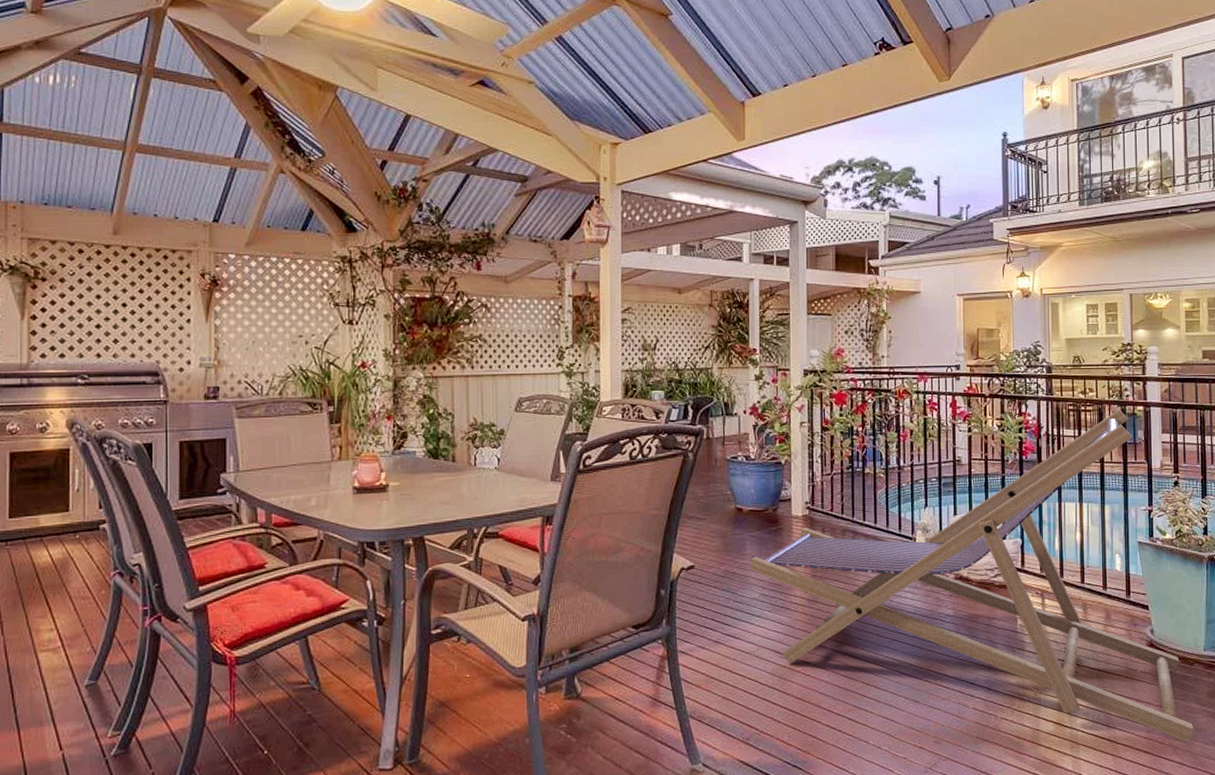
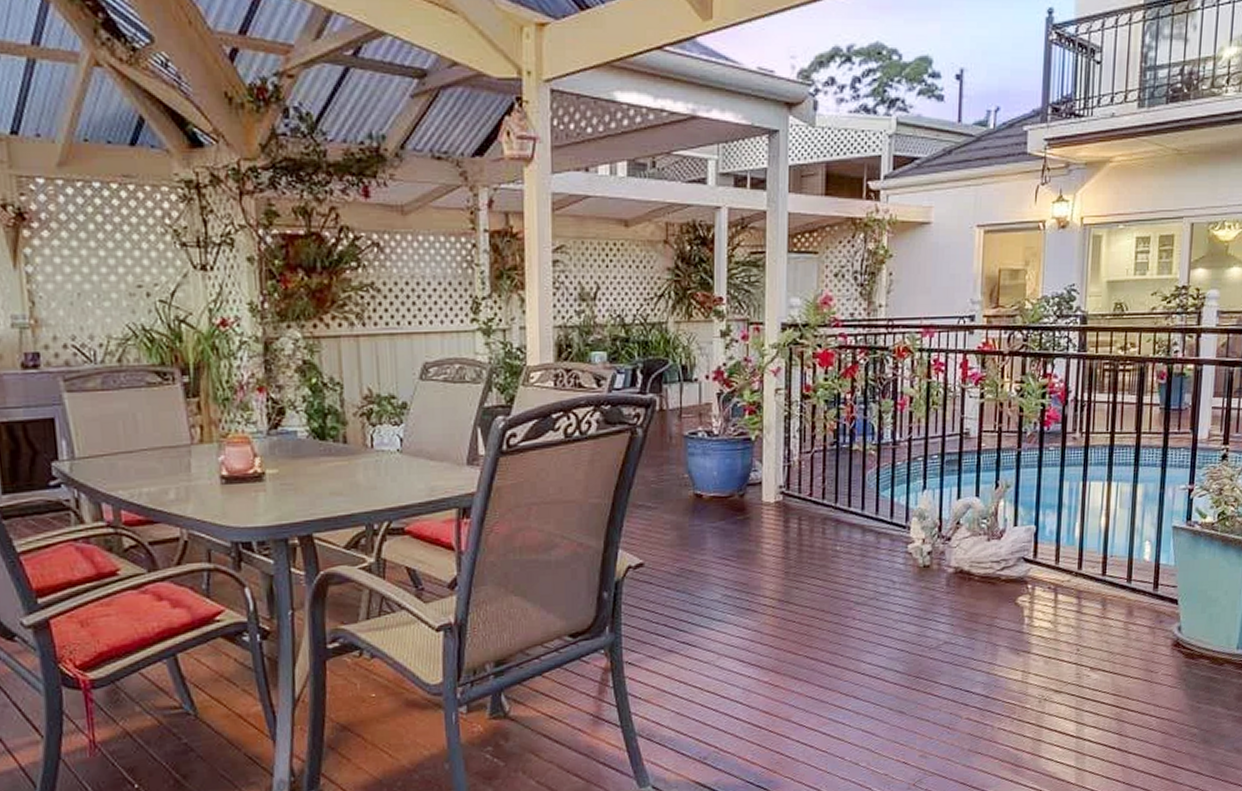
deck chair: present [749,410,1193,743] -> none [710,369,1216,751]

